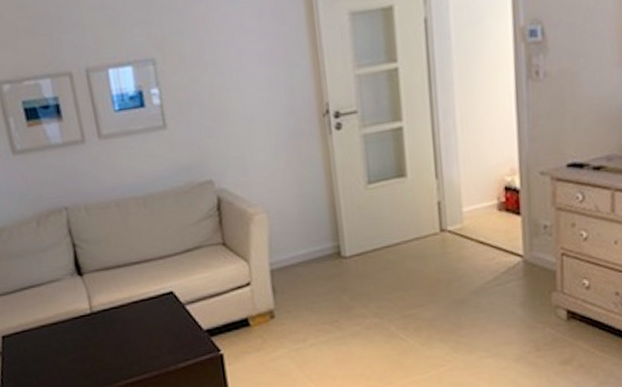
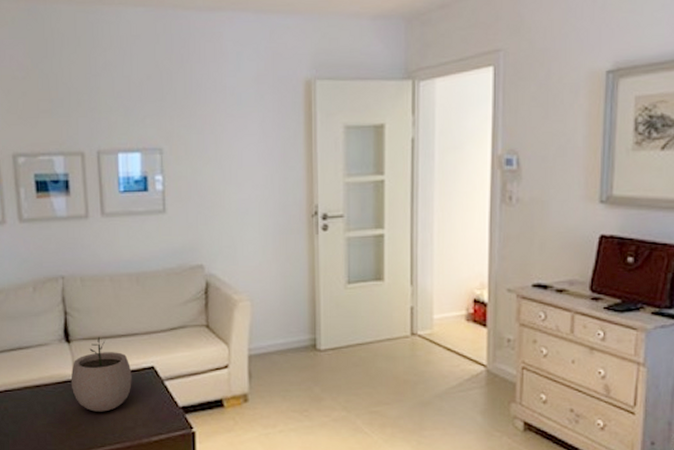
plant pot: none [87,267,152,344] -> present [70,337,132,412]

